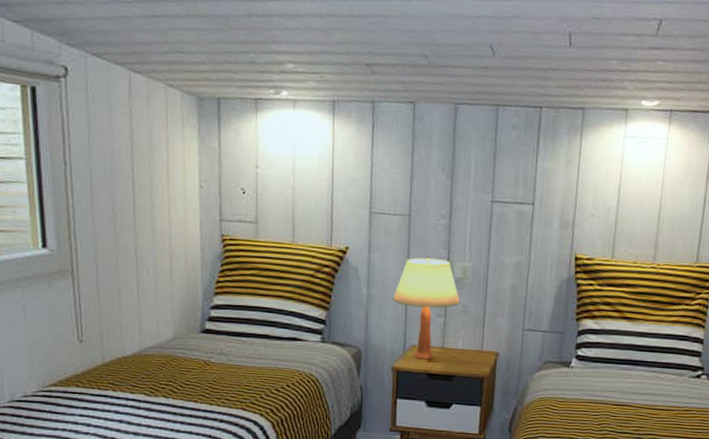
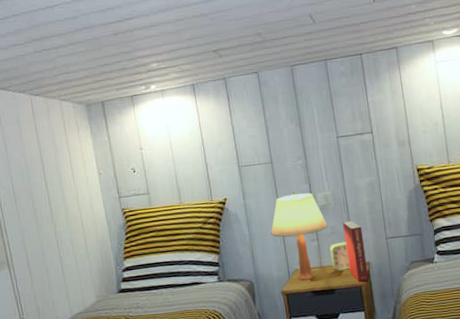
alarm clock: none [455,324,477,357] -> present [329,242,350,271]
book: none [473,302,498,374] -> present [342,221,369,282]

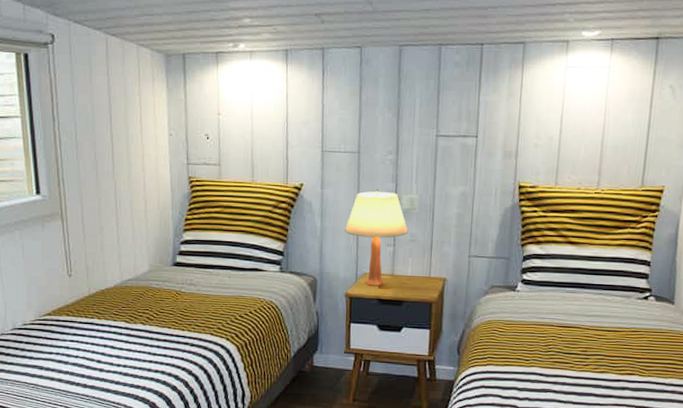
alarm clock: present [329,242,350,271] -> none [404,252,425,283]
book: present [342,221,369,282] -> none [422,231,445,298]

